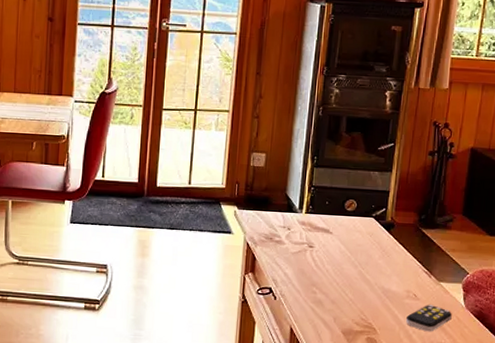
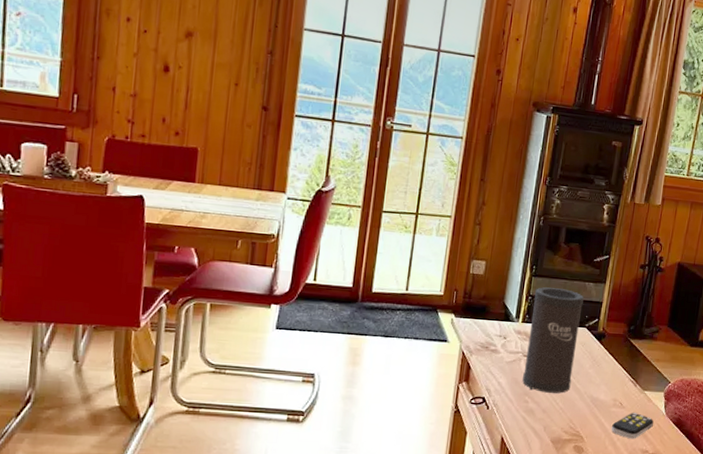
speaker: none [309,177,369,284] -> present [522,287,584,394]

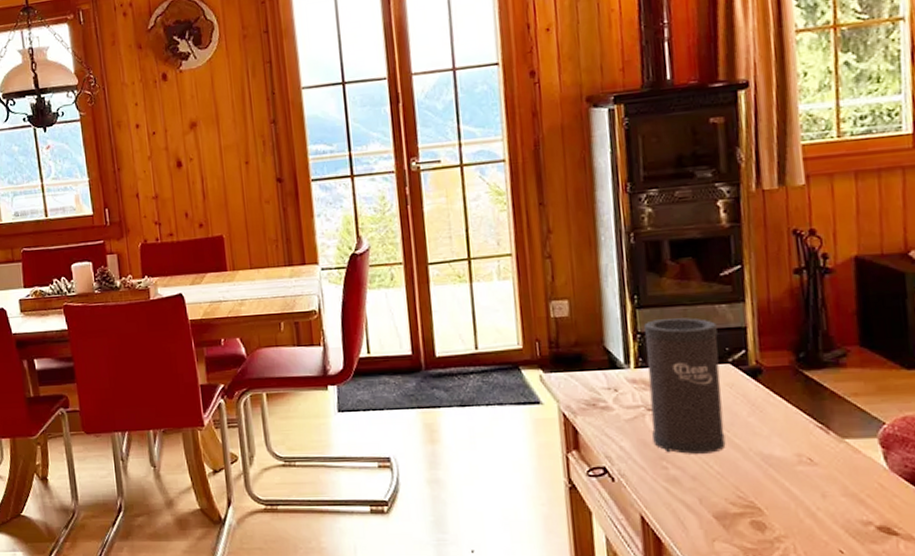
remote control: present [612,413,654,439] -> none [803,470,872,507]

